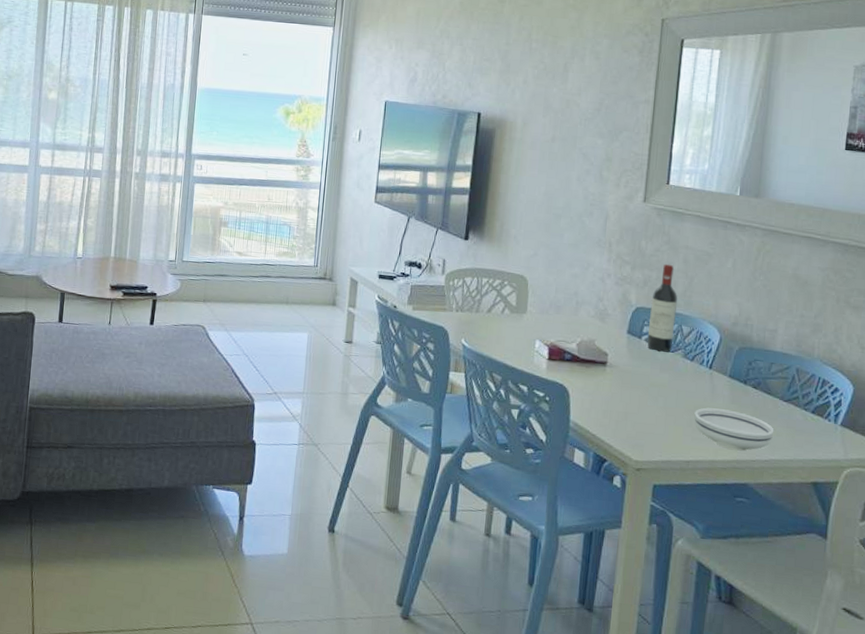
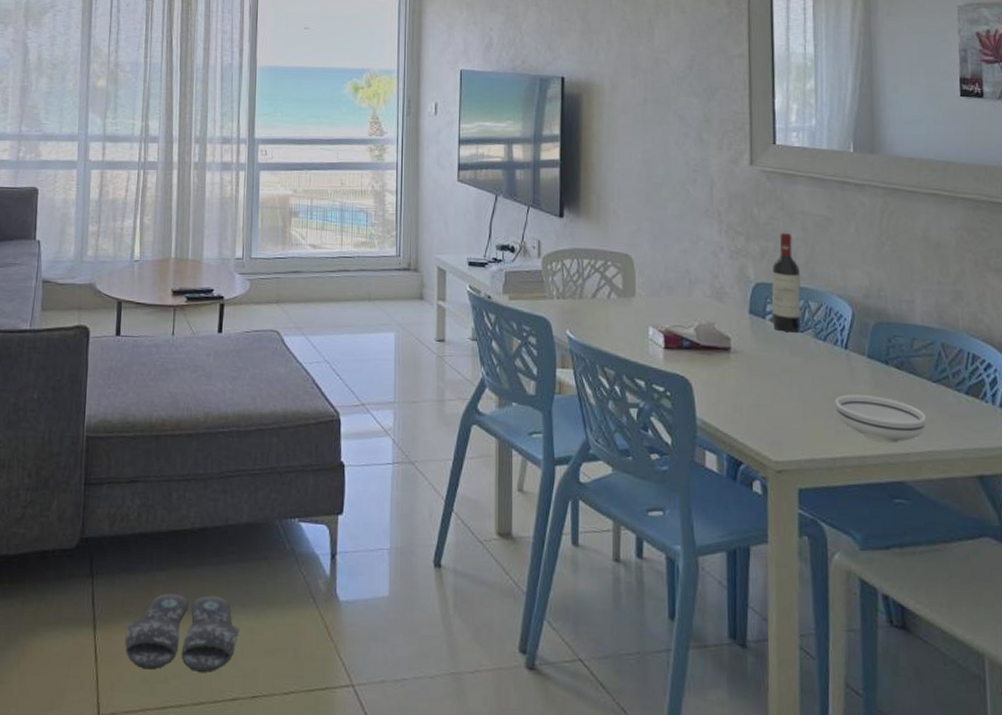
slippers: none [57,540,158,606] -> present [125,592,241,672]

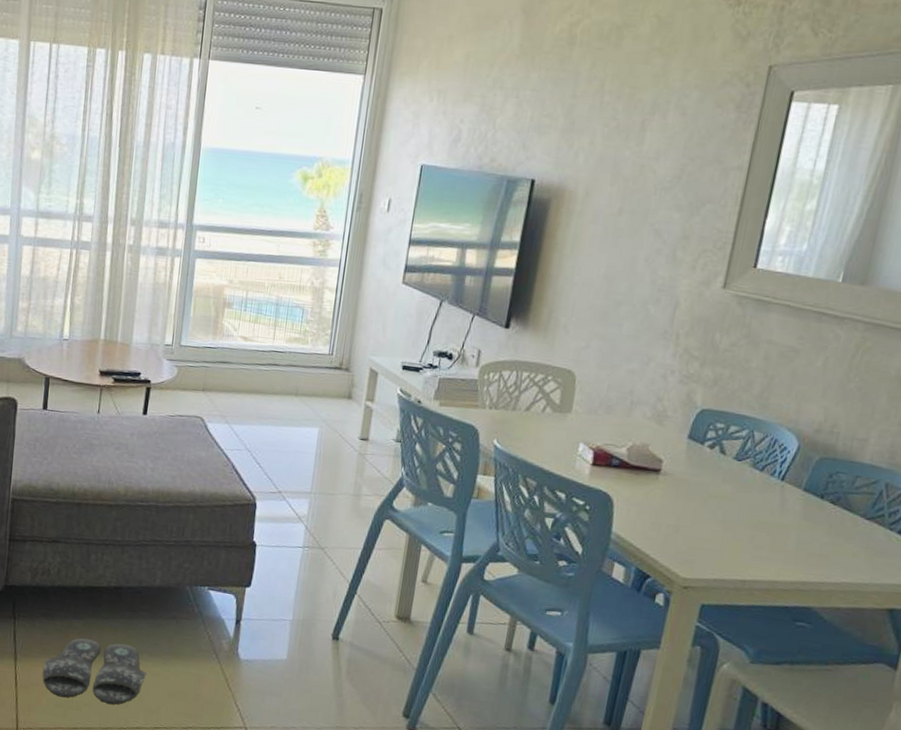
wine bottle: present [771,232,801,333] -> none [709,360,753,461]
bowl: present [835,394,927,443] -> none [756,523,851,573]

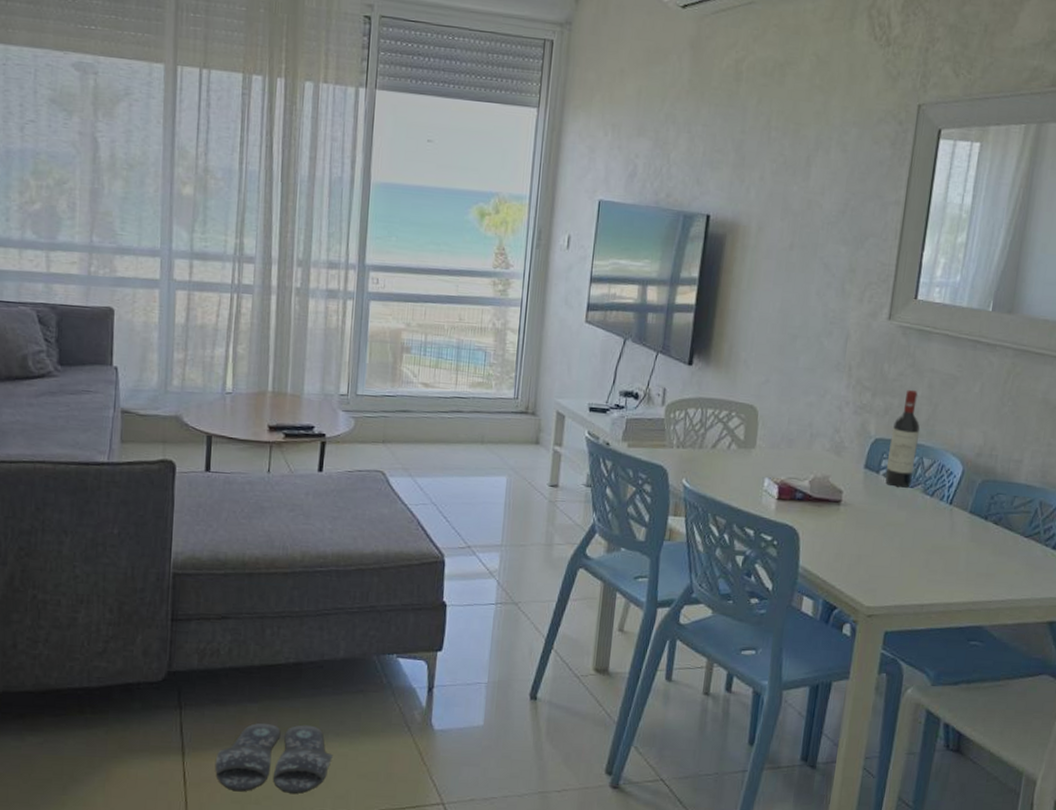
wine bottle: none [709,360,753,461] -> present [884,389,921,488]

